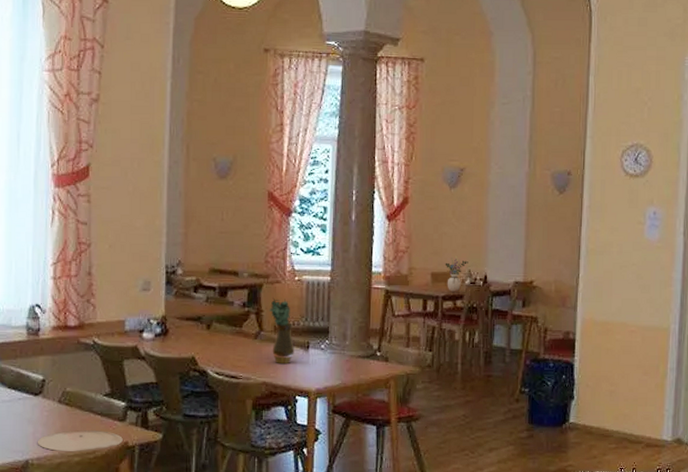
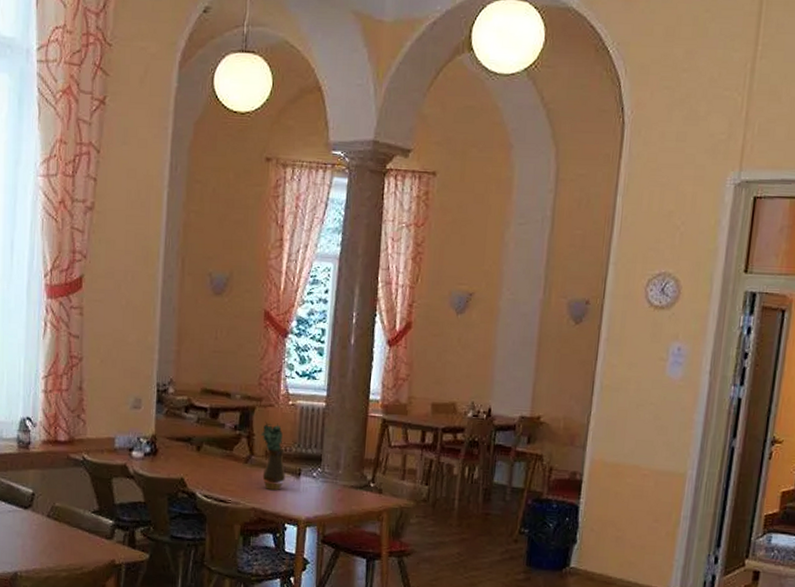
plate: present [37,430,124,452] -> none [26,545,111,568]
bouquet: present [445,255,468,292] -> none [447,386,472,425]

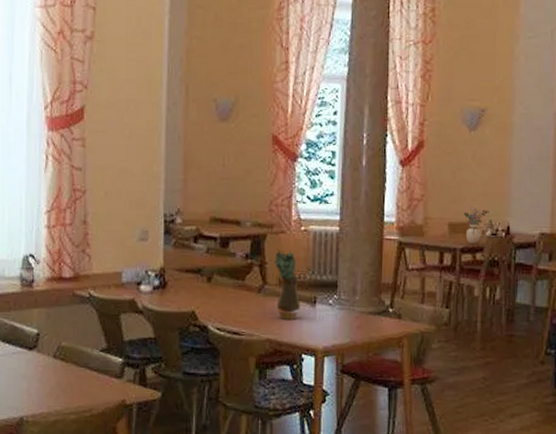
bouquet: none [447,386,472,425] -> present [463,204,489,244]

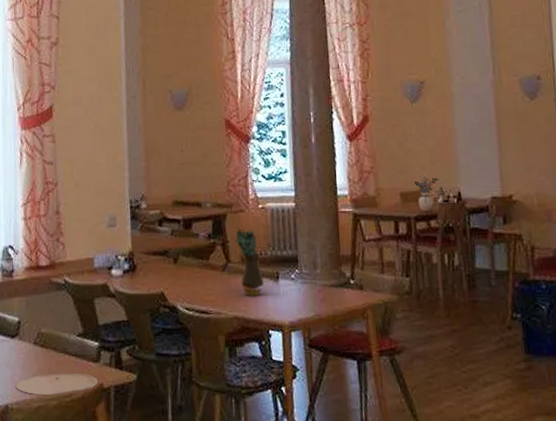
plate: none [32,387,121,410] -> present [15,372,99,396]

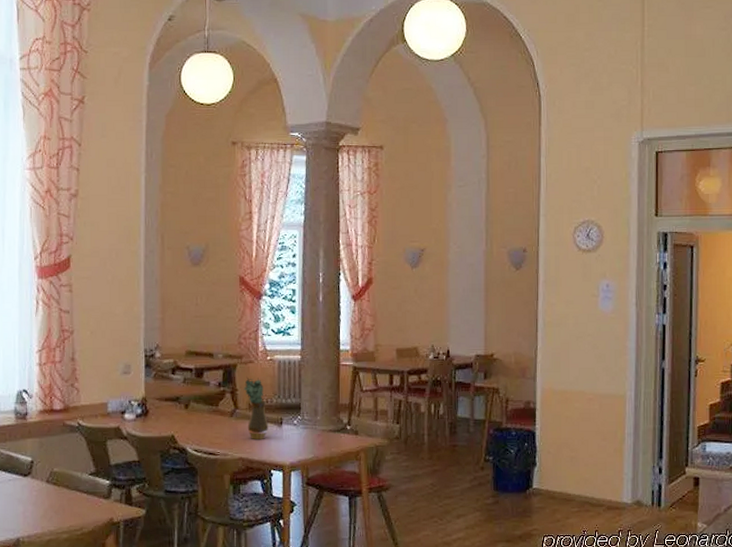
plate: present [15,372,99,396] -> none [27,508,109,530]
bouquet: present [413,173,439,212] -> none [409,332,431,367]

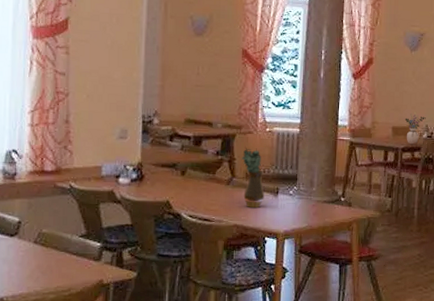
bouquet: none [409,332,431,367] -> present [405,112,426,145]

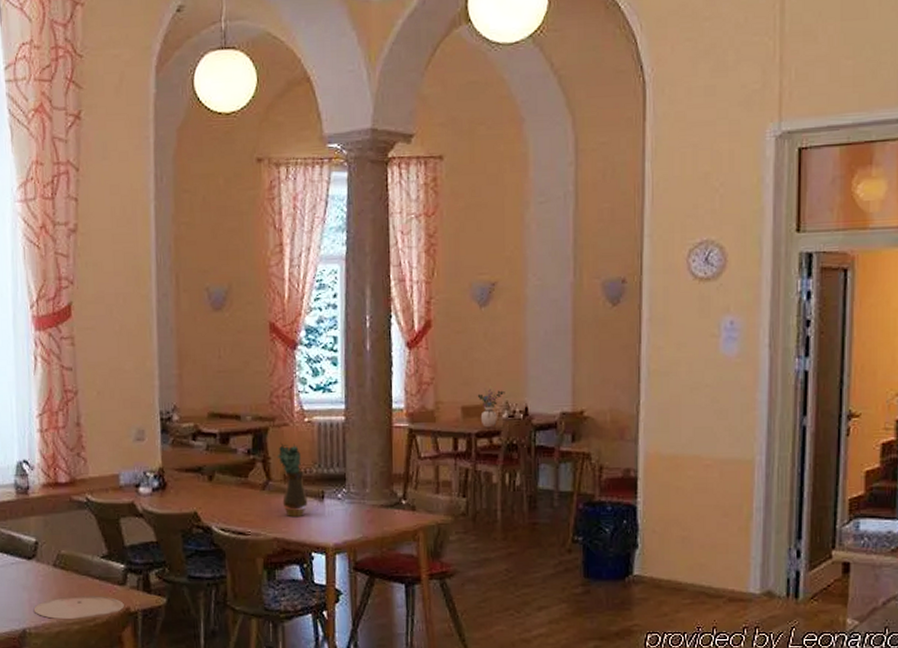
plate: none [12,269,99,290] -> present [33,596,125,620]

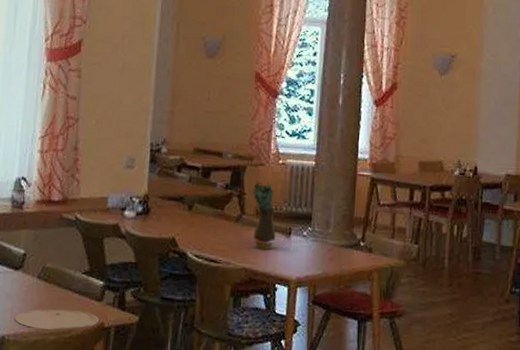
bouquet: present [477,385,505,428] -> none [433,144,458,183]

